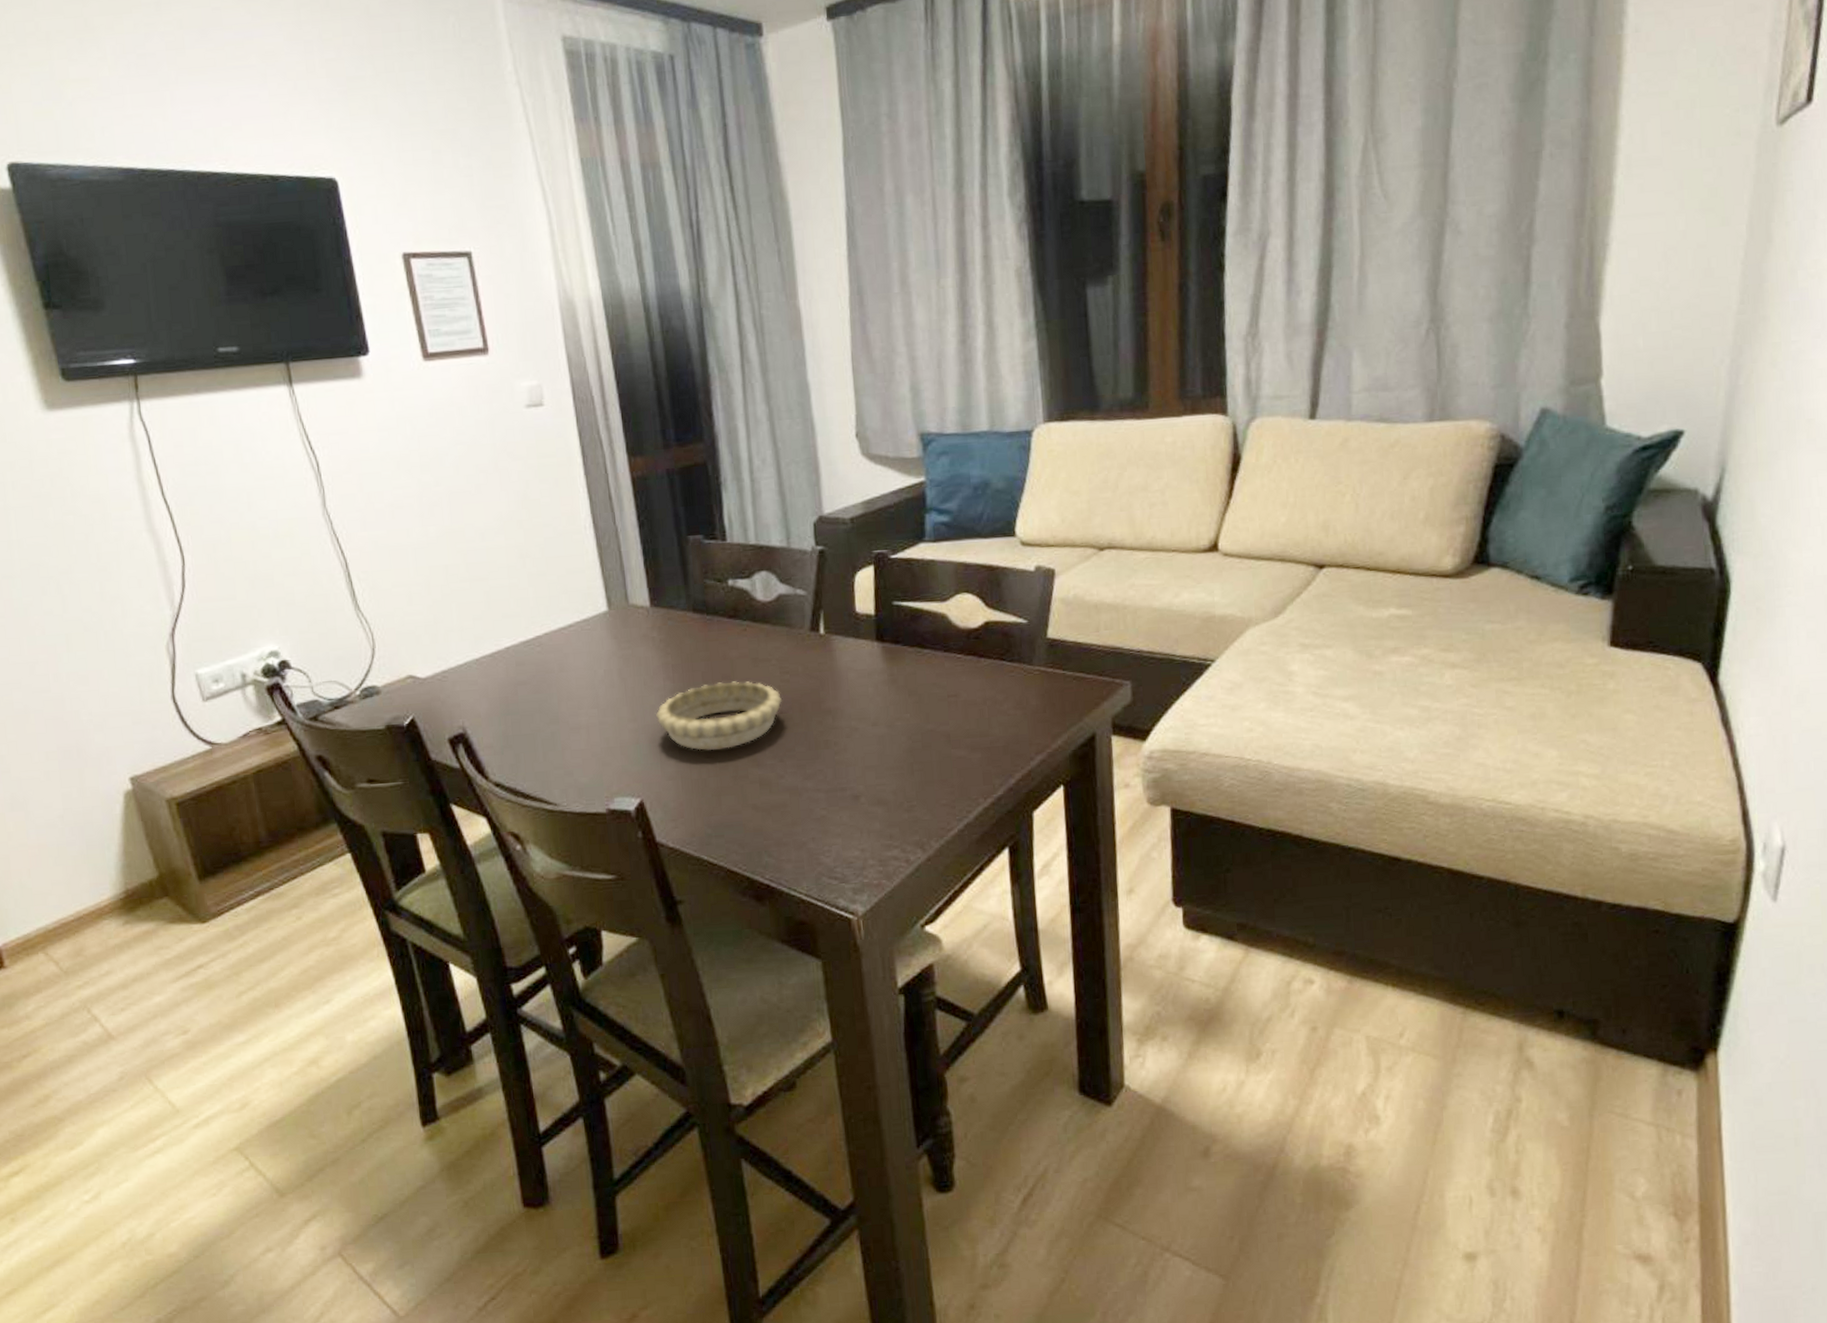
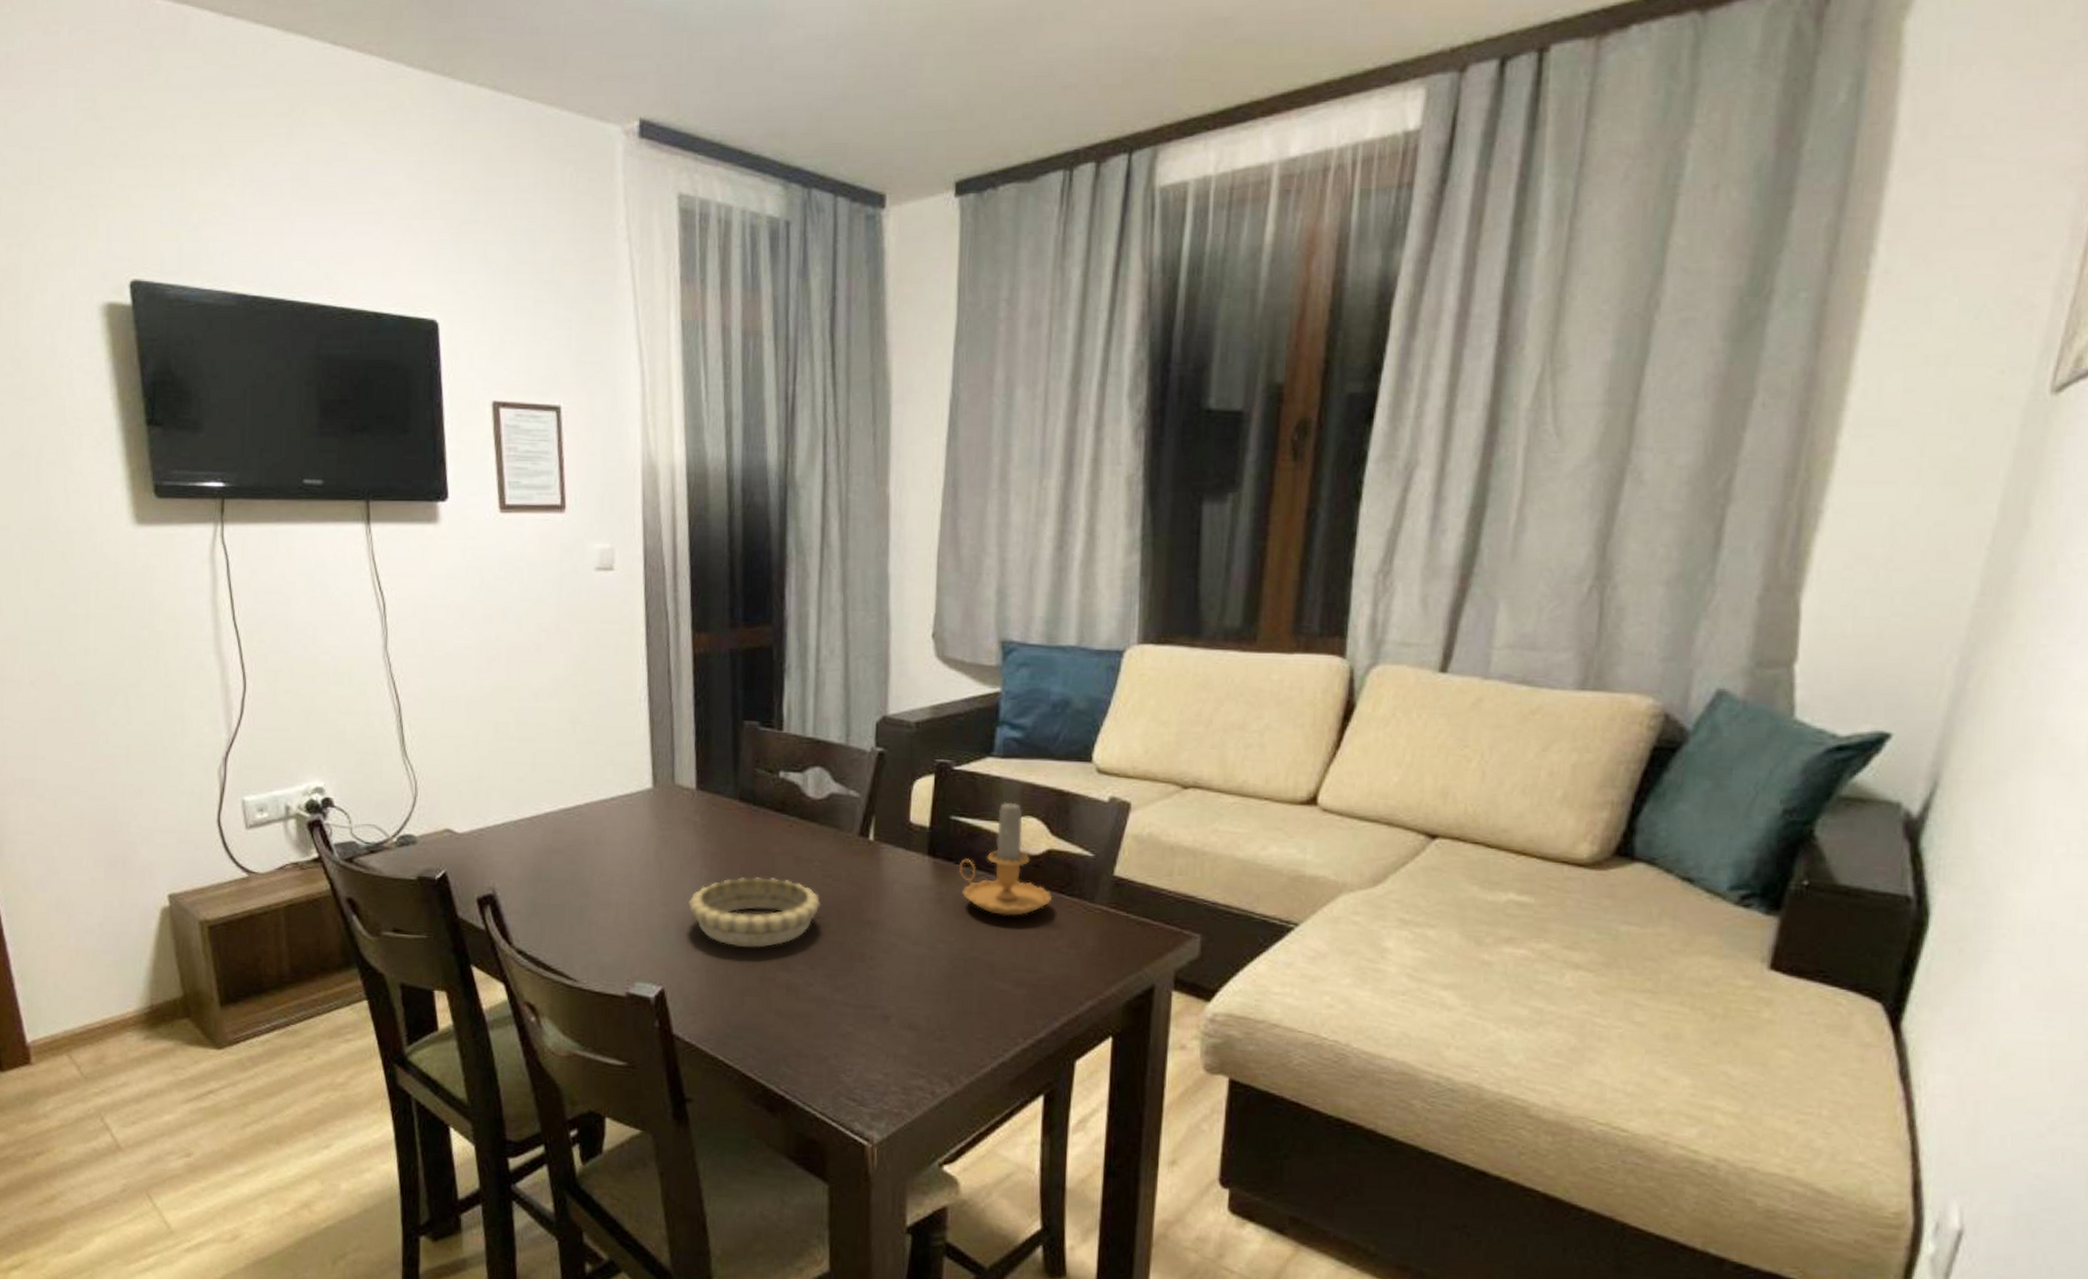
candle: none [906,578,994,688] -> present [958,798,1052,916]

